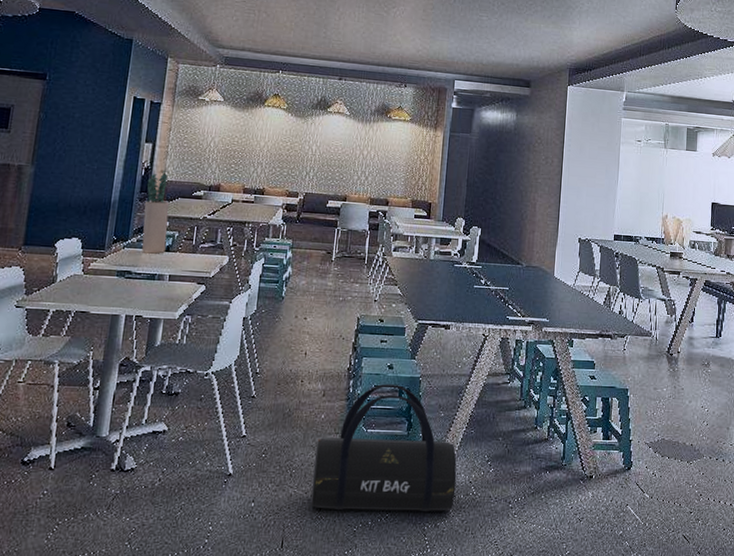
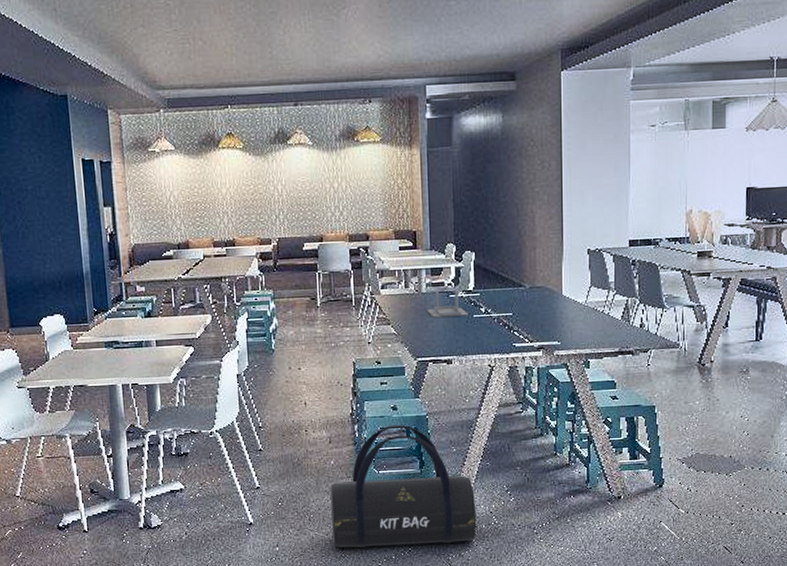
vase: present [141,167,169,254] -> none [114,230,147,322]
napkin holder: none [432,259,470,285] -> present [427,289,468,318]

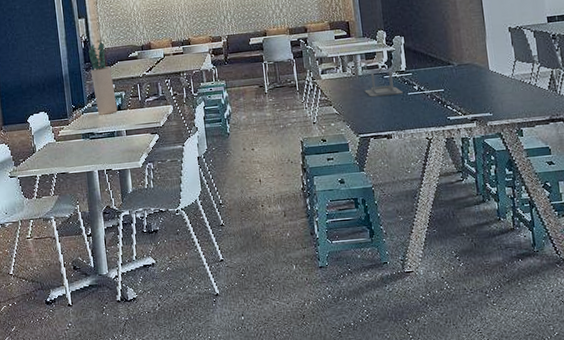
vase: none [114,230,147,322] -> present [88,37,118,115]
duffel bag: present [329,425,477,548] -> none [288,197,430,316]

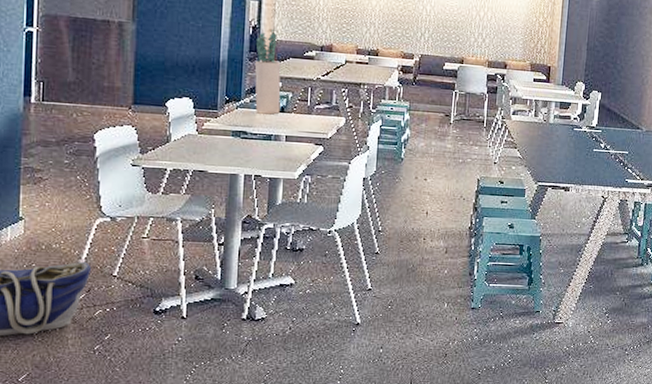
napkin holder: present [364,71,403,97] -> none [552,123,589,149]

